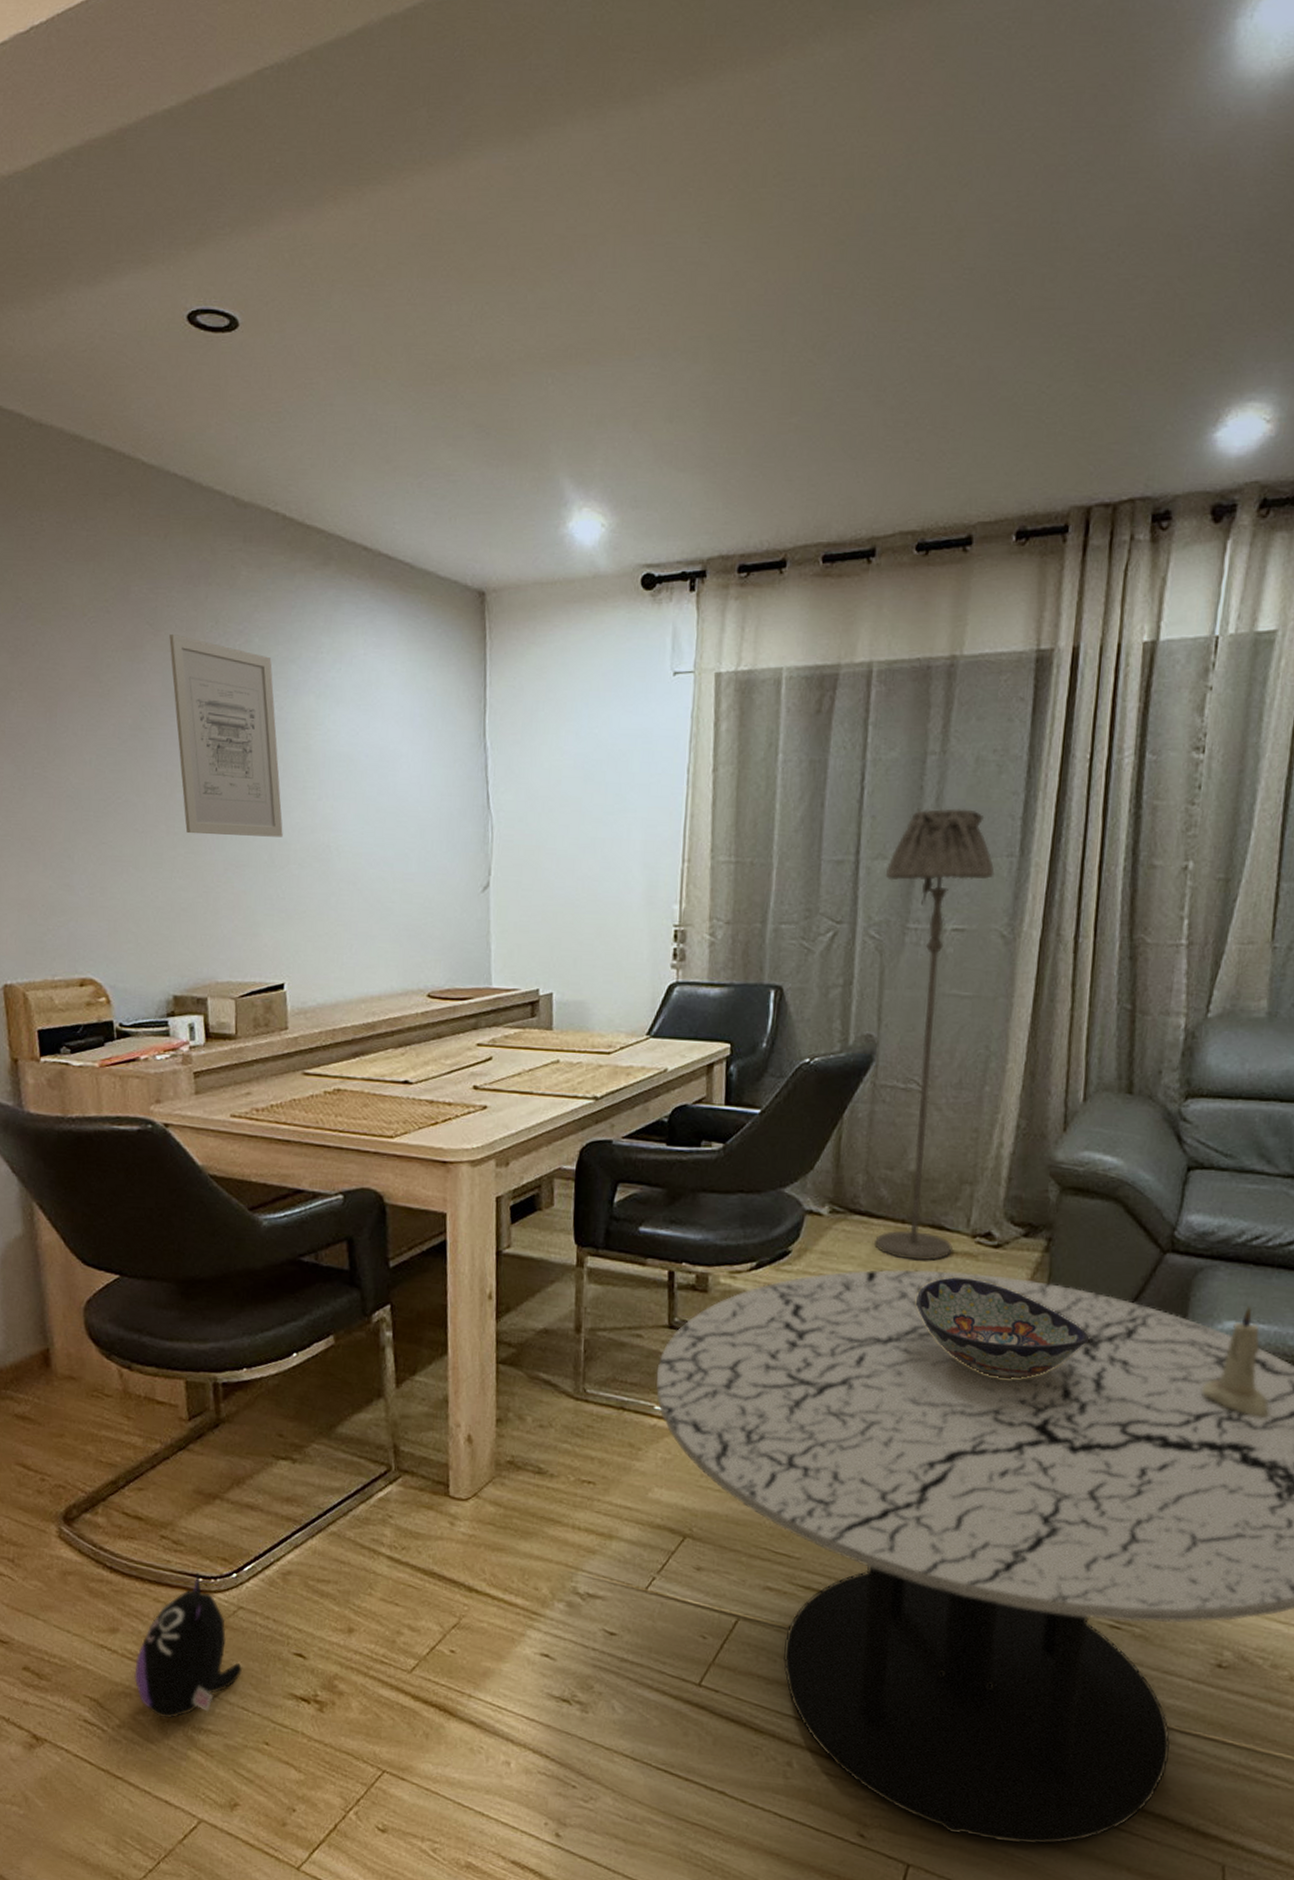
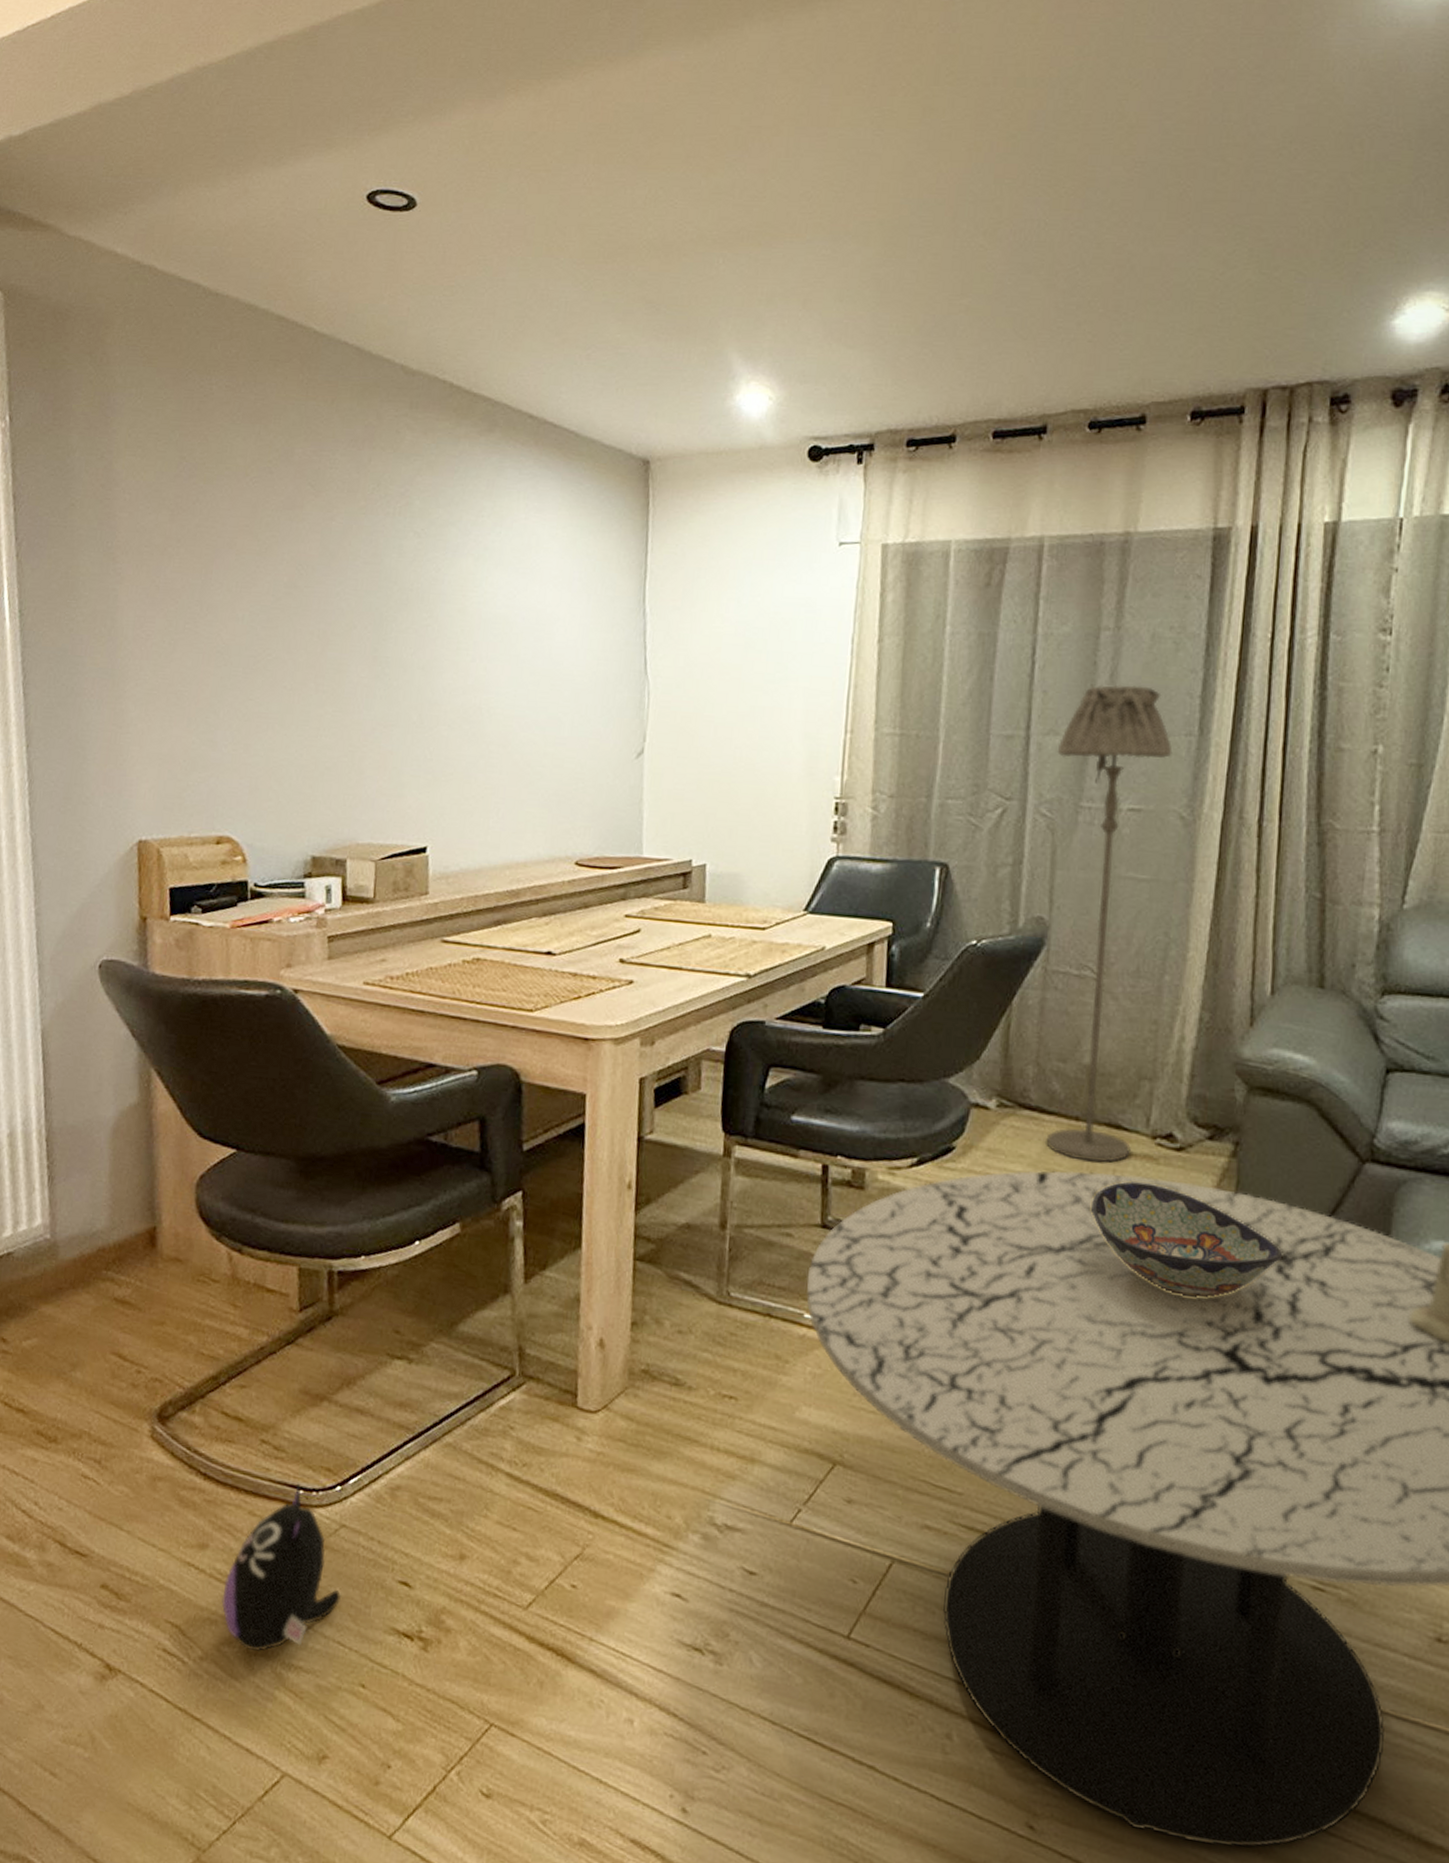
wall art: present [169,634,283,837] -> none [330,495,434,698]

